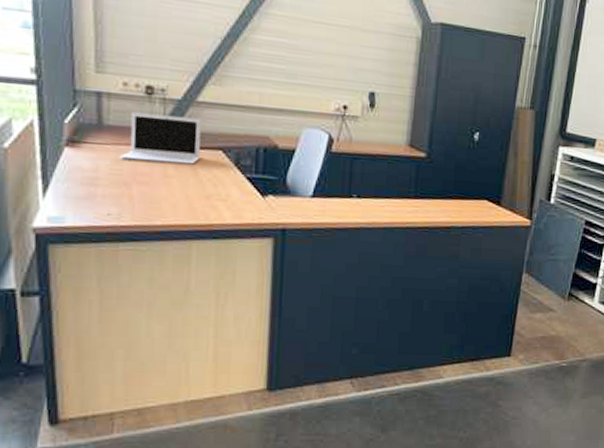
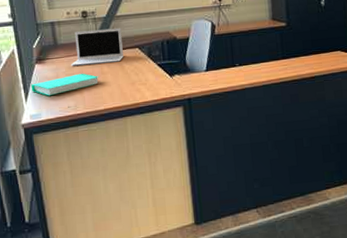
binder: none [54,170,160,195] -> present [31,73,99,96]

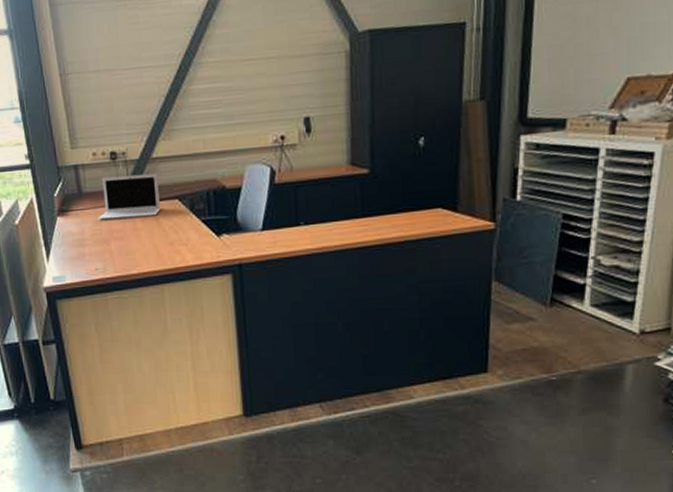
binder: present [31,73,99,96] -> none [53,229,132,256]

